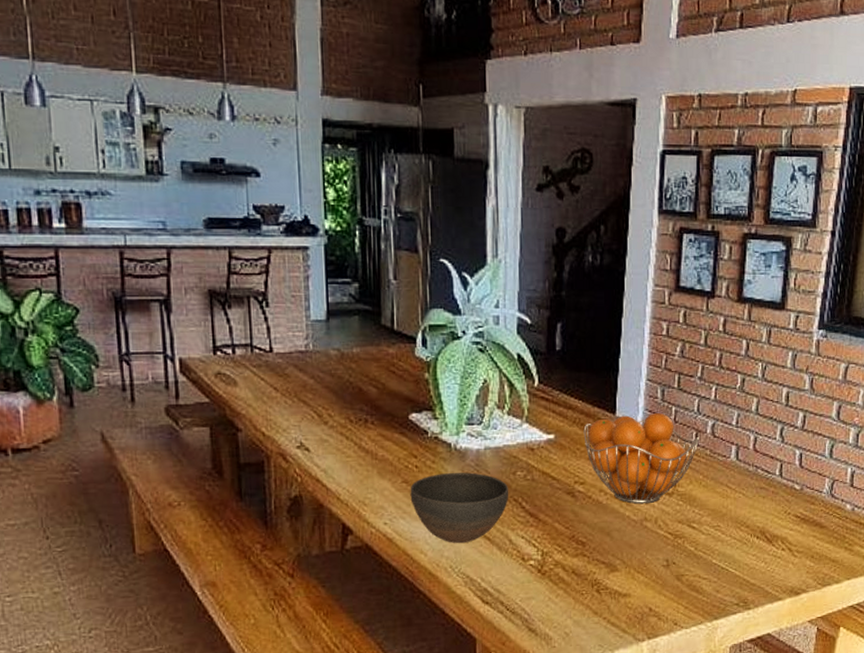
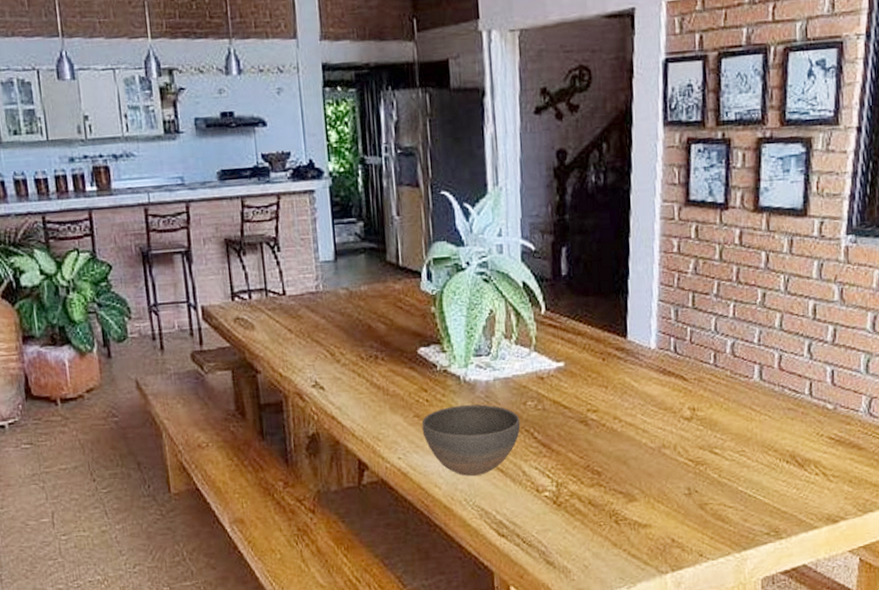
fruit basket: present [583,412,700,504] -> none [594,334,719,431]

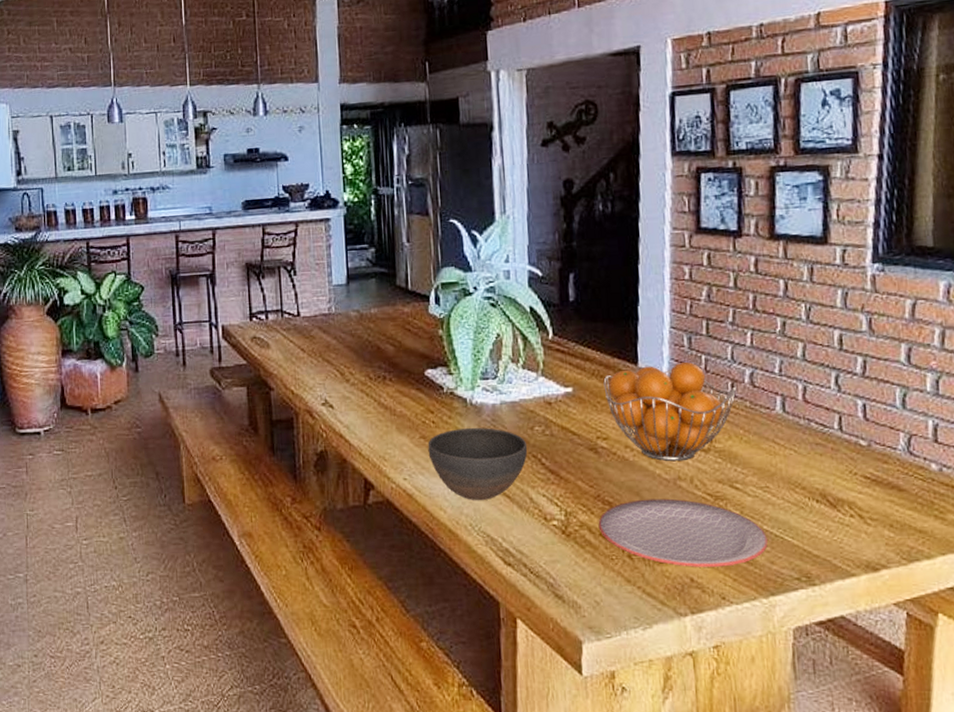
plate: none [587,466,742,529] -> present [598,498,768,567]
fruit basket: none [594,334,719,431] -> present [603,361,737,462]

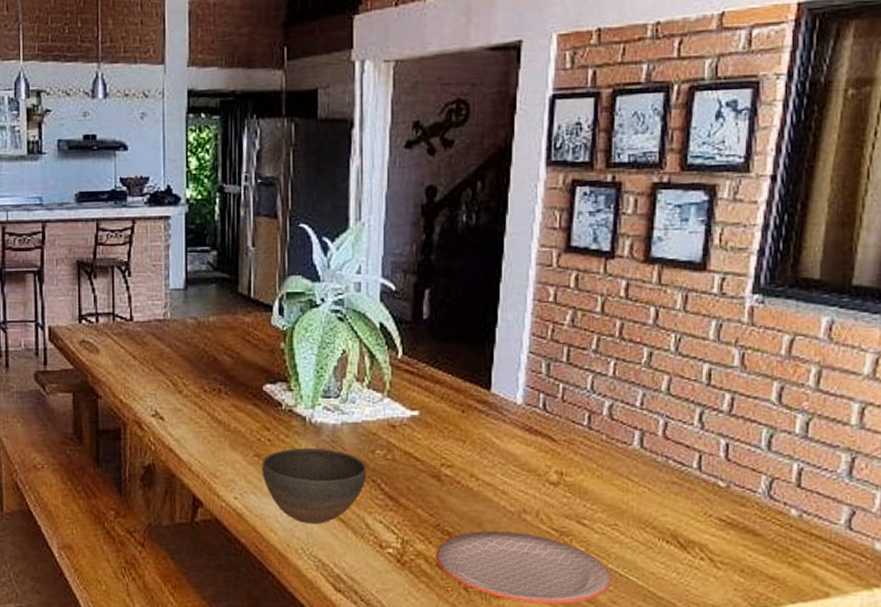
fruit basket: present [603,361,737,462] -> none [452,389,594,494]

